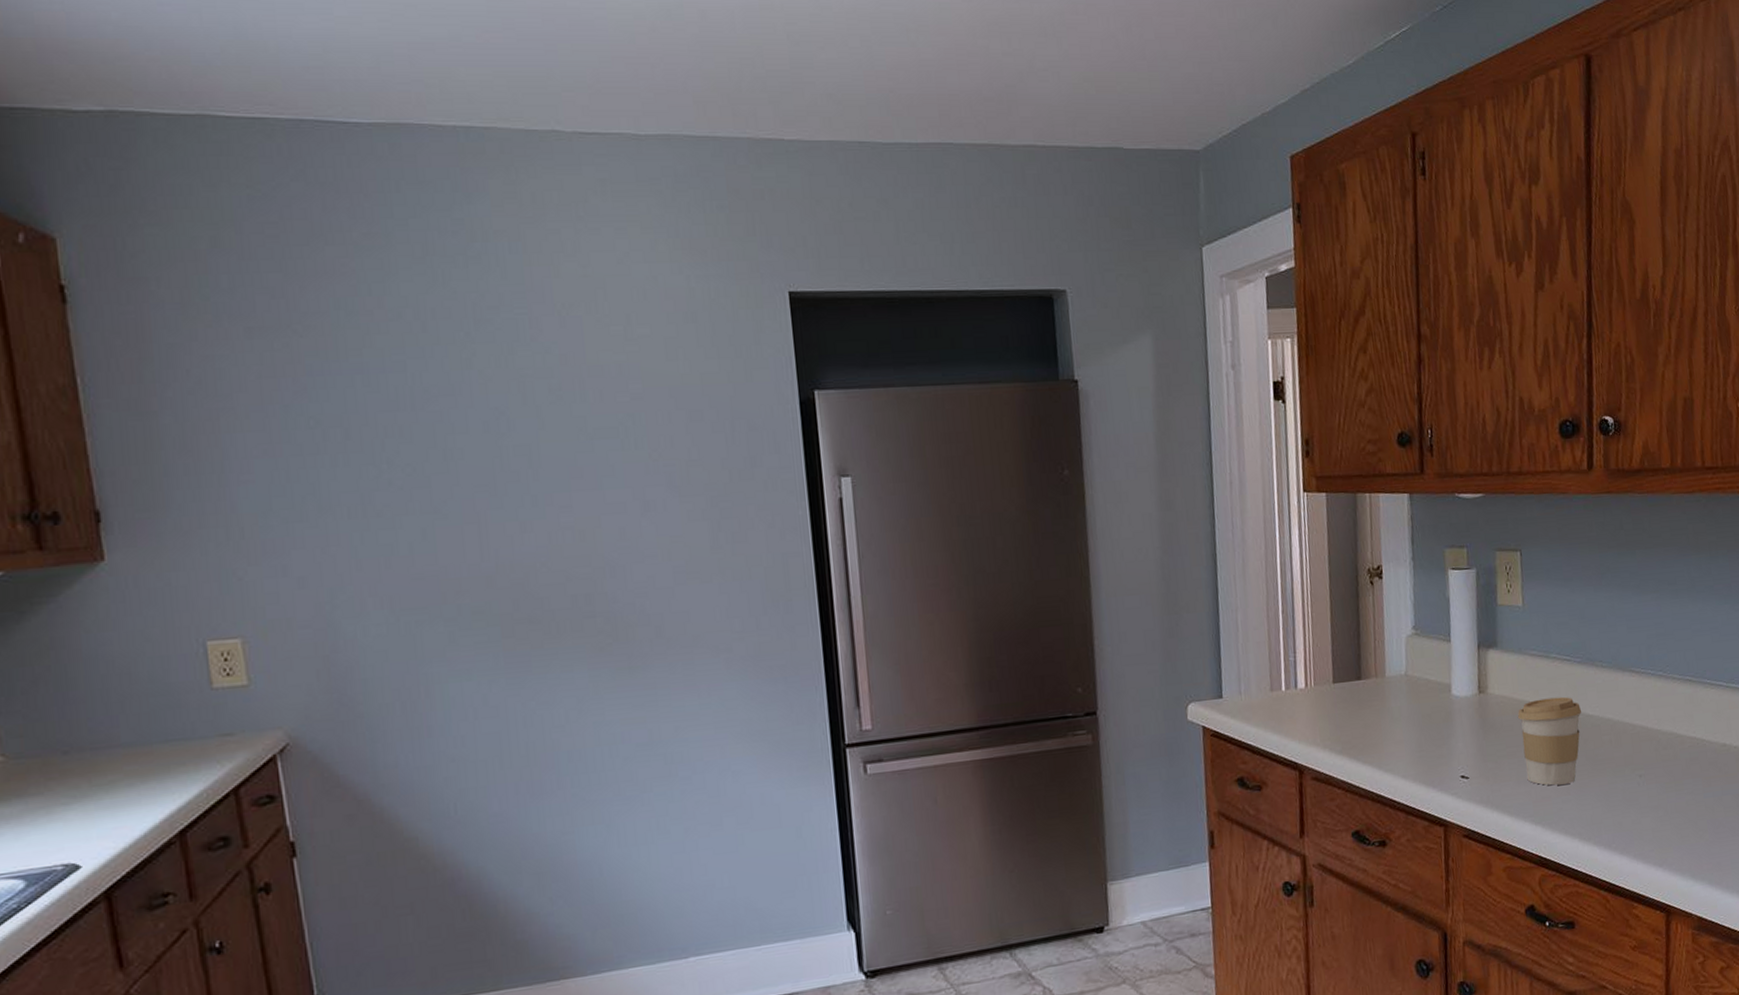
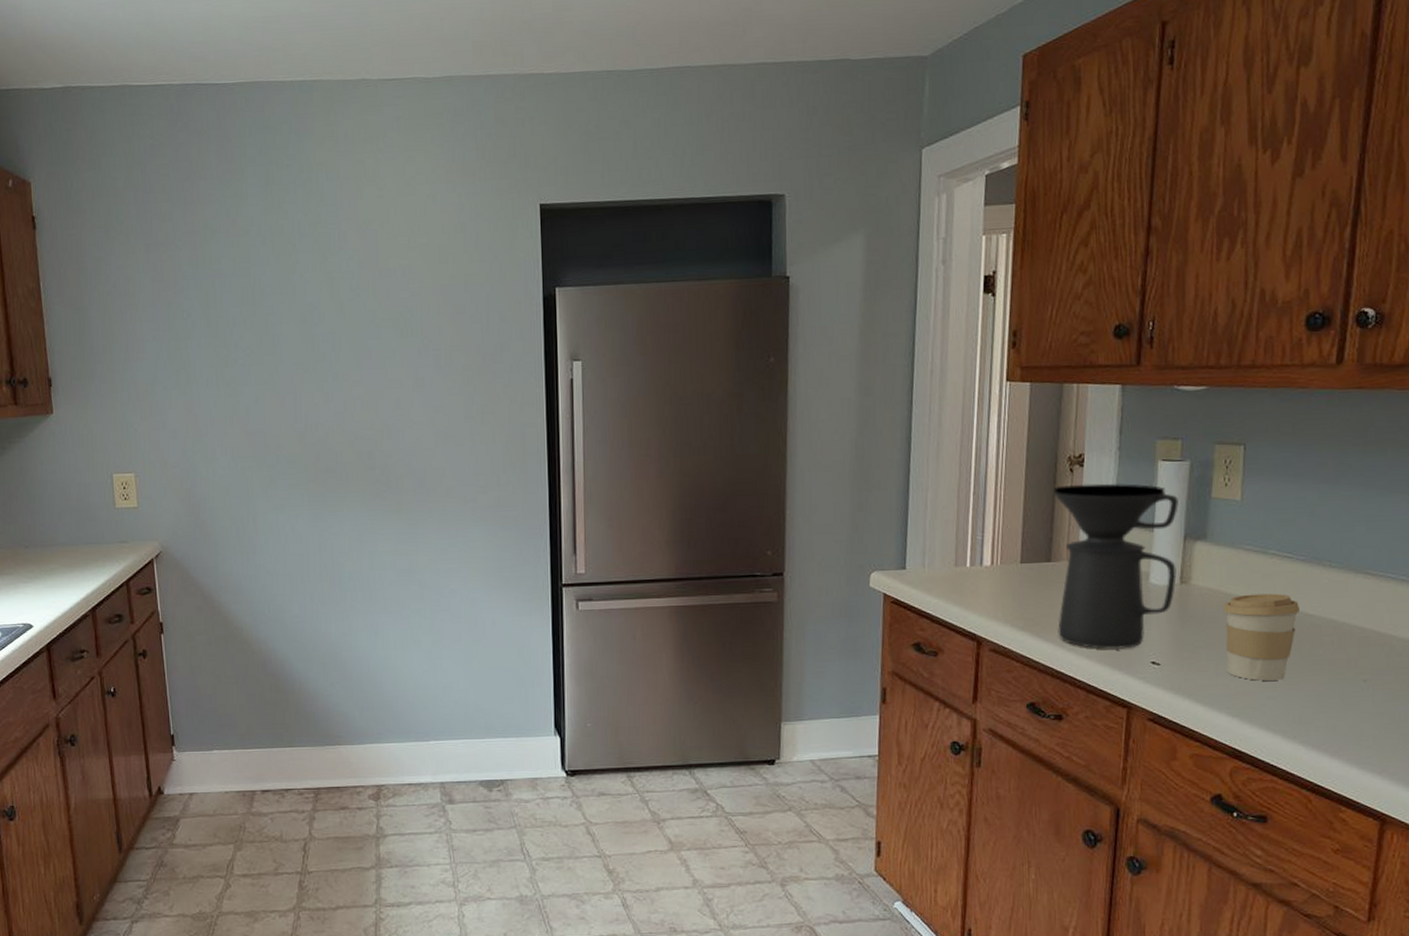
coffee maker: none [1356,594,1475,768] -> present [1053,483,1179,649]

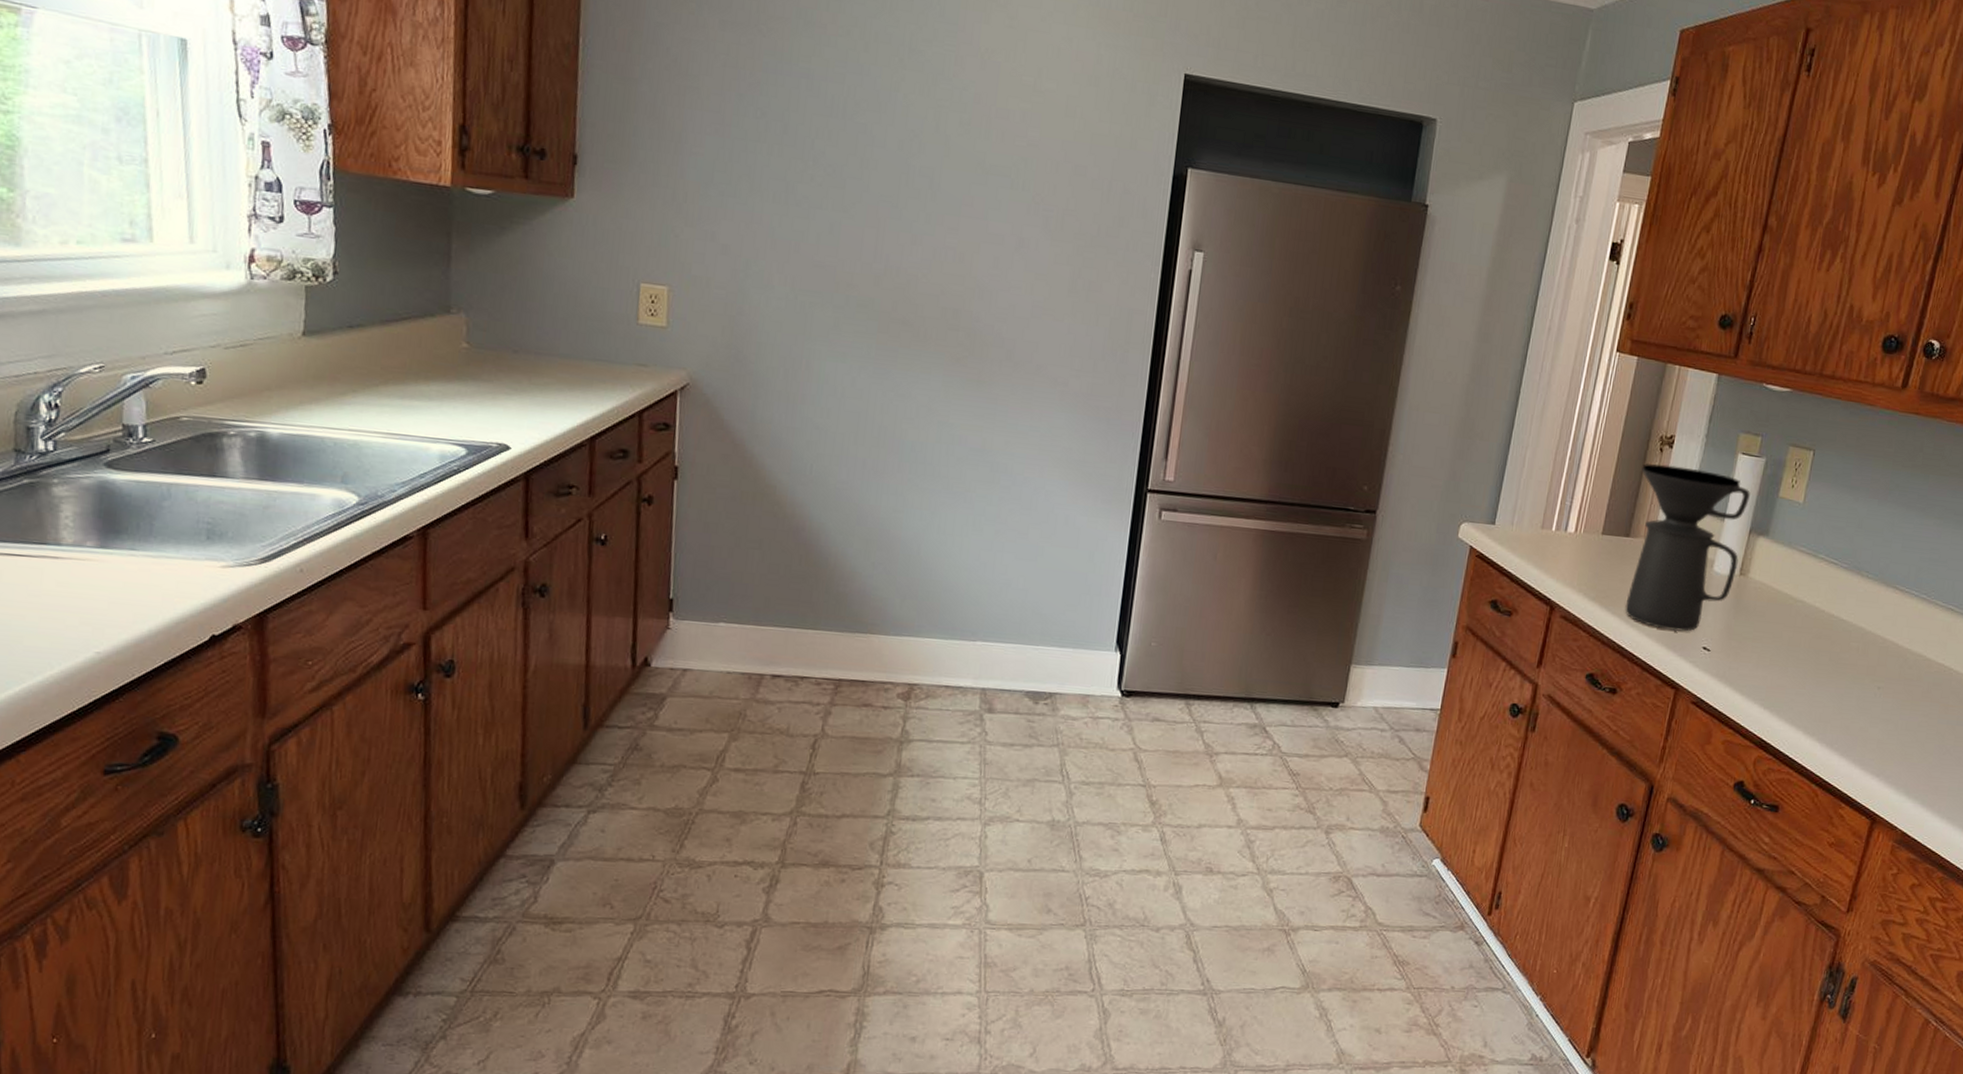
coffee cup: present [1224,593,1301,681] -> none [1766,593,1837,679]

